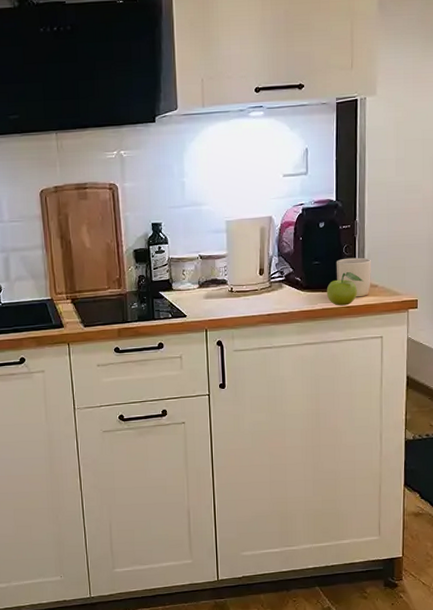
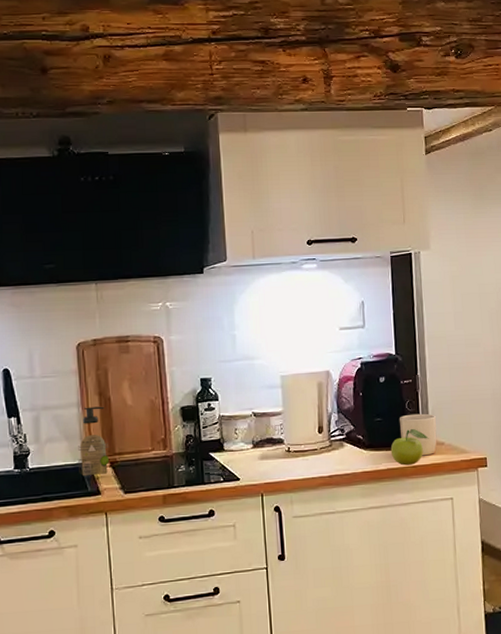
soap dispenser: none [43,248,70,311] -> present [77,406,109,477]

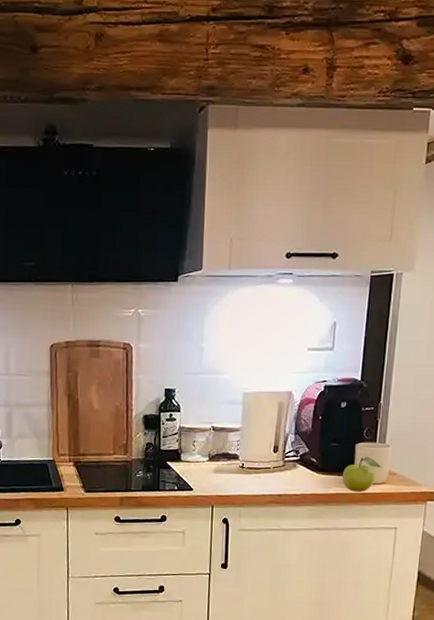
soap dispenser: present [77,406,109,477] -> none [44,407,73,473]

